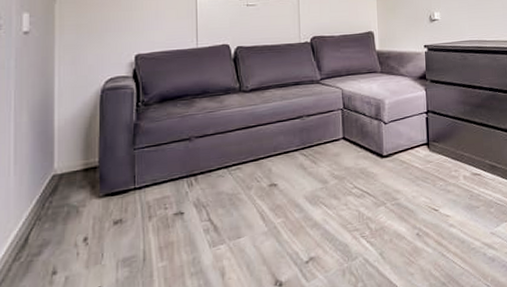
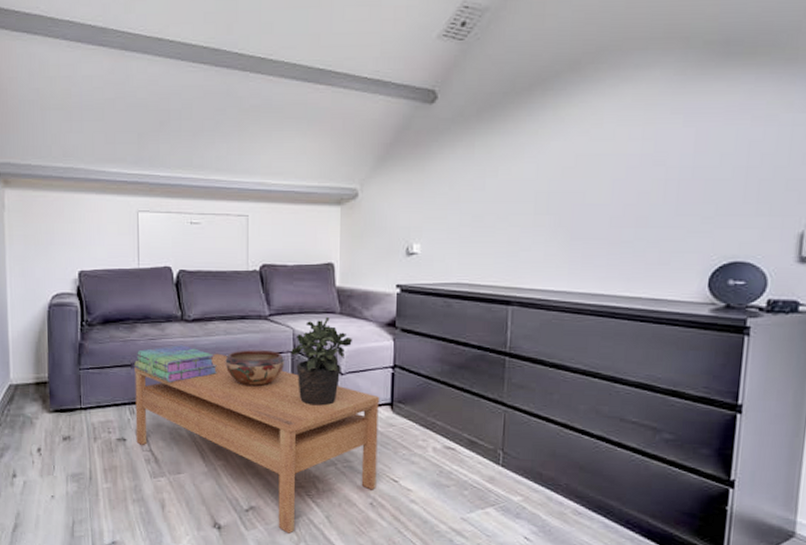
stack of books: none [193,114,274,150] -> present [135,345,217,382]
coffee table: none [193,117,421,277] -> present [135,353,380,534]
decorative bowl: none [282,110,337,145] -> present [225,350,285,387]
potted plant: none [341,75,393,154] -> present [291,316,353,406]

